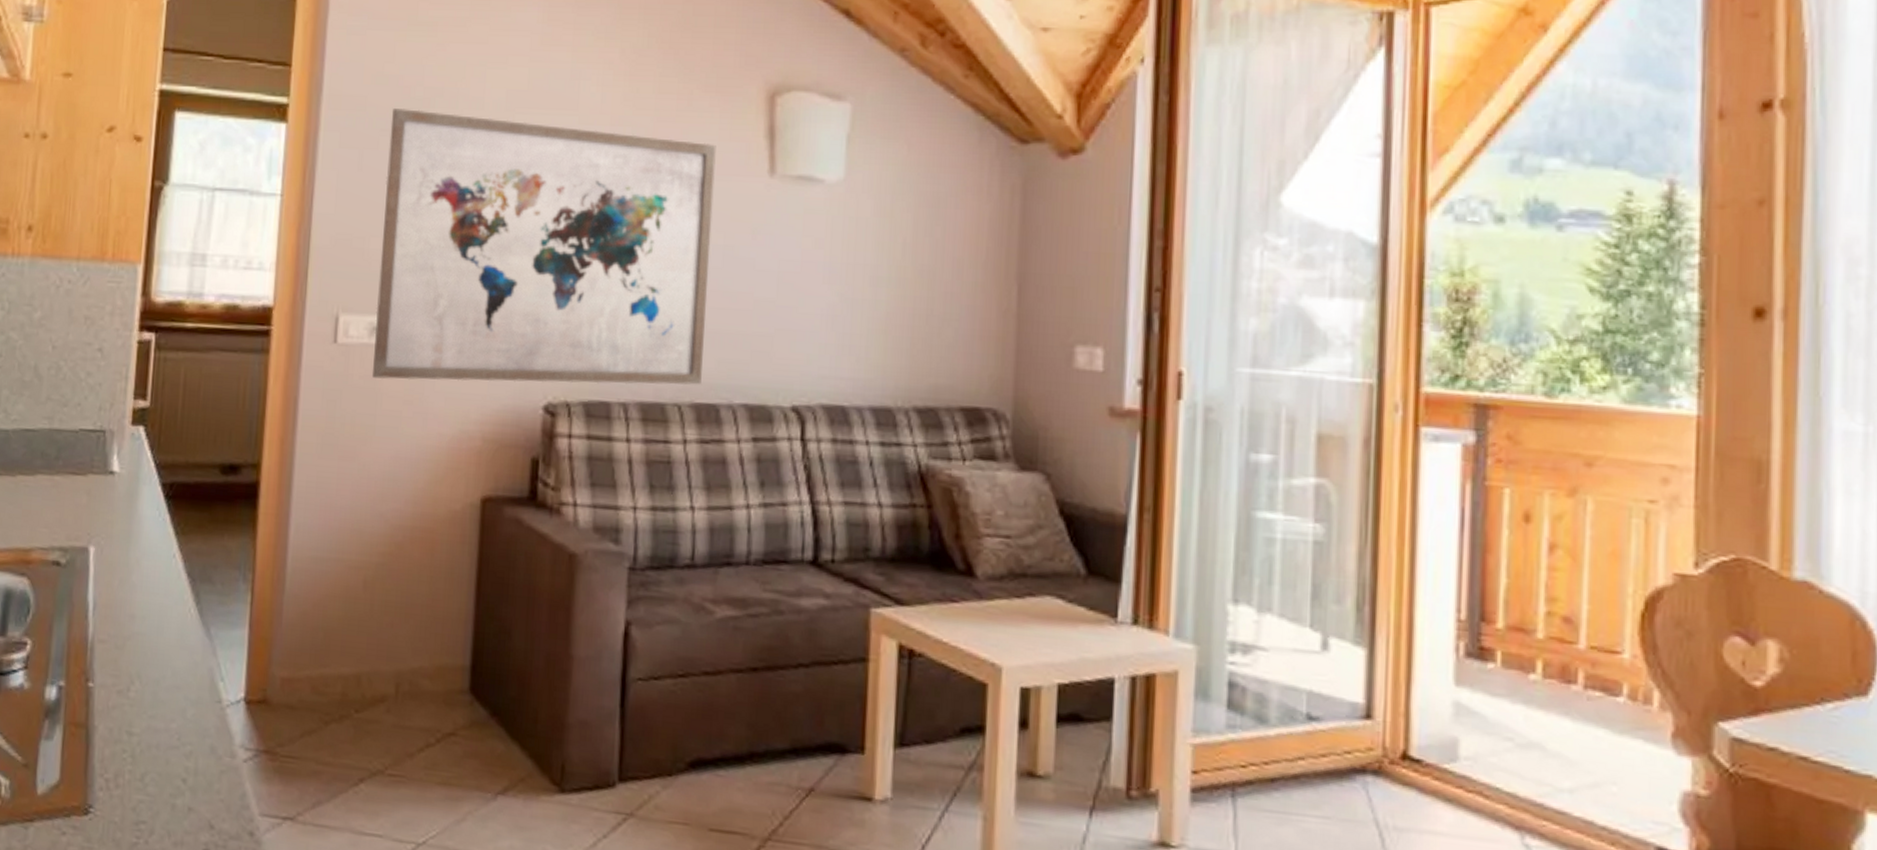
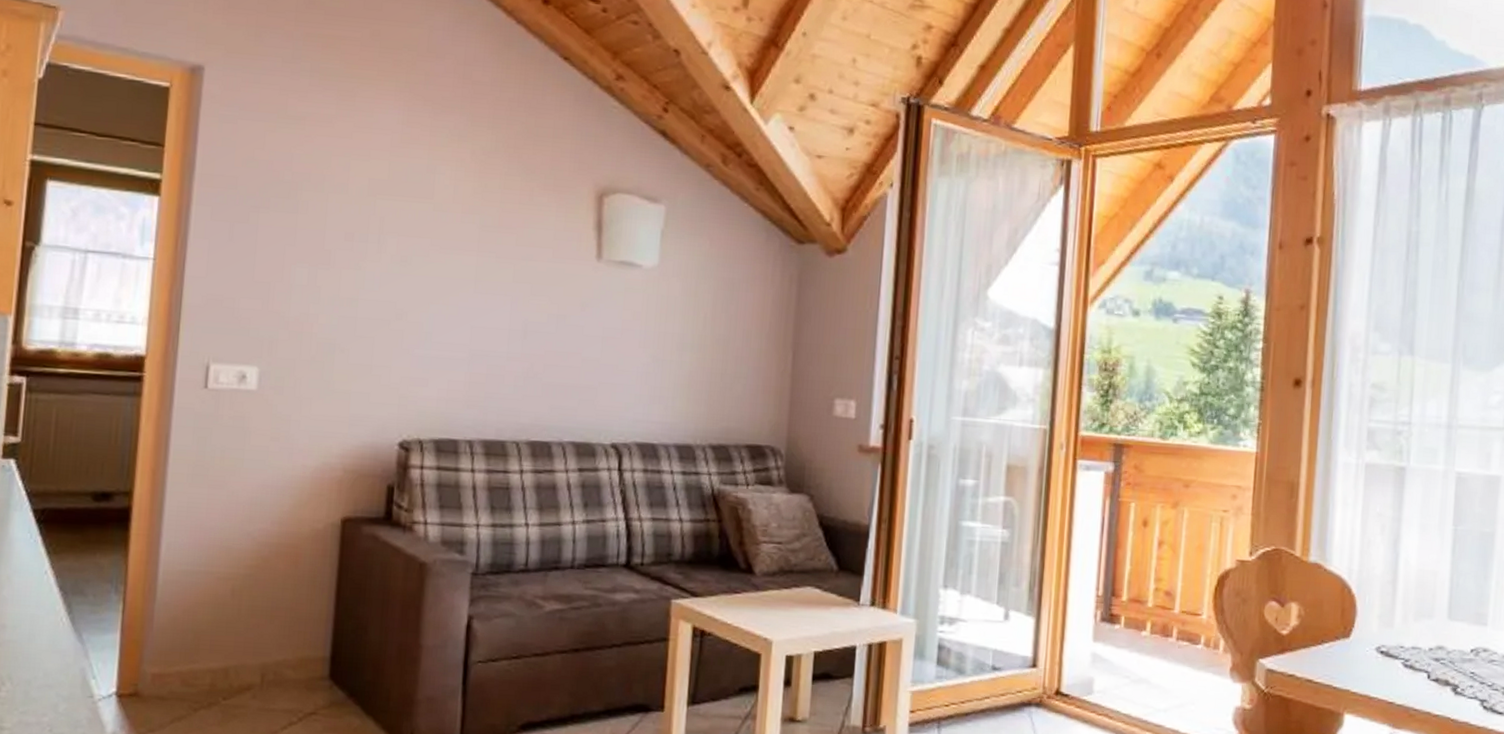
wall art: present [371,108,716,386] -> none [240,189,553,427]

